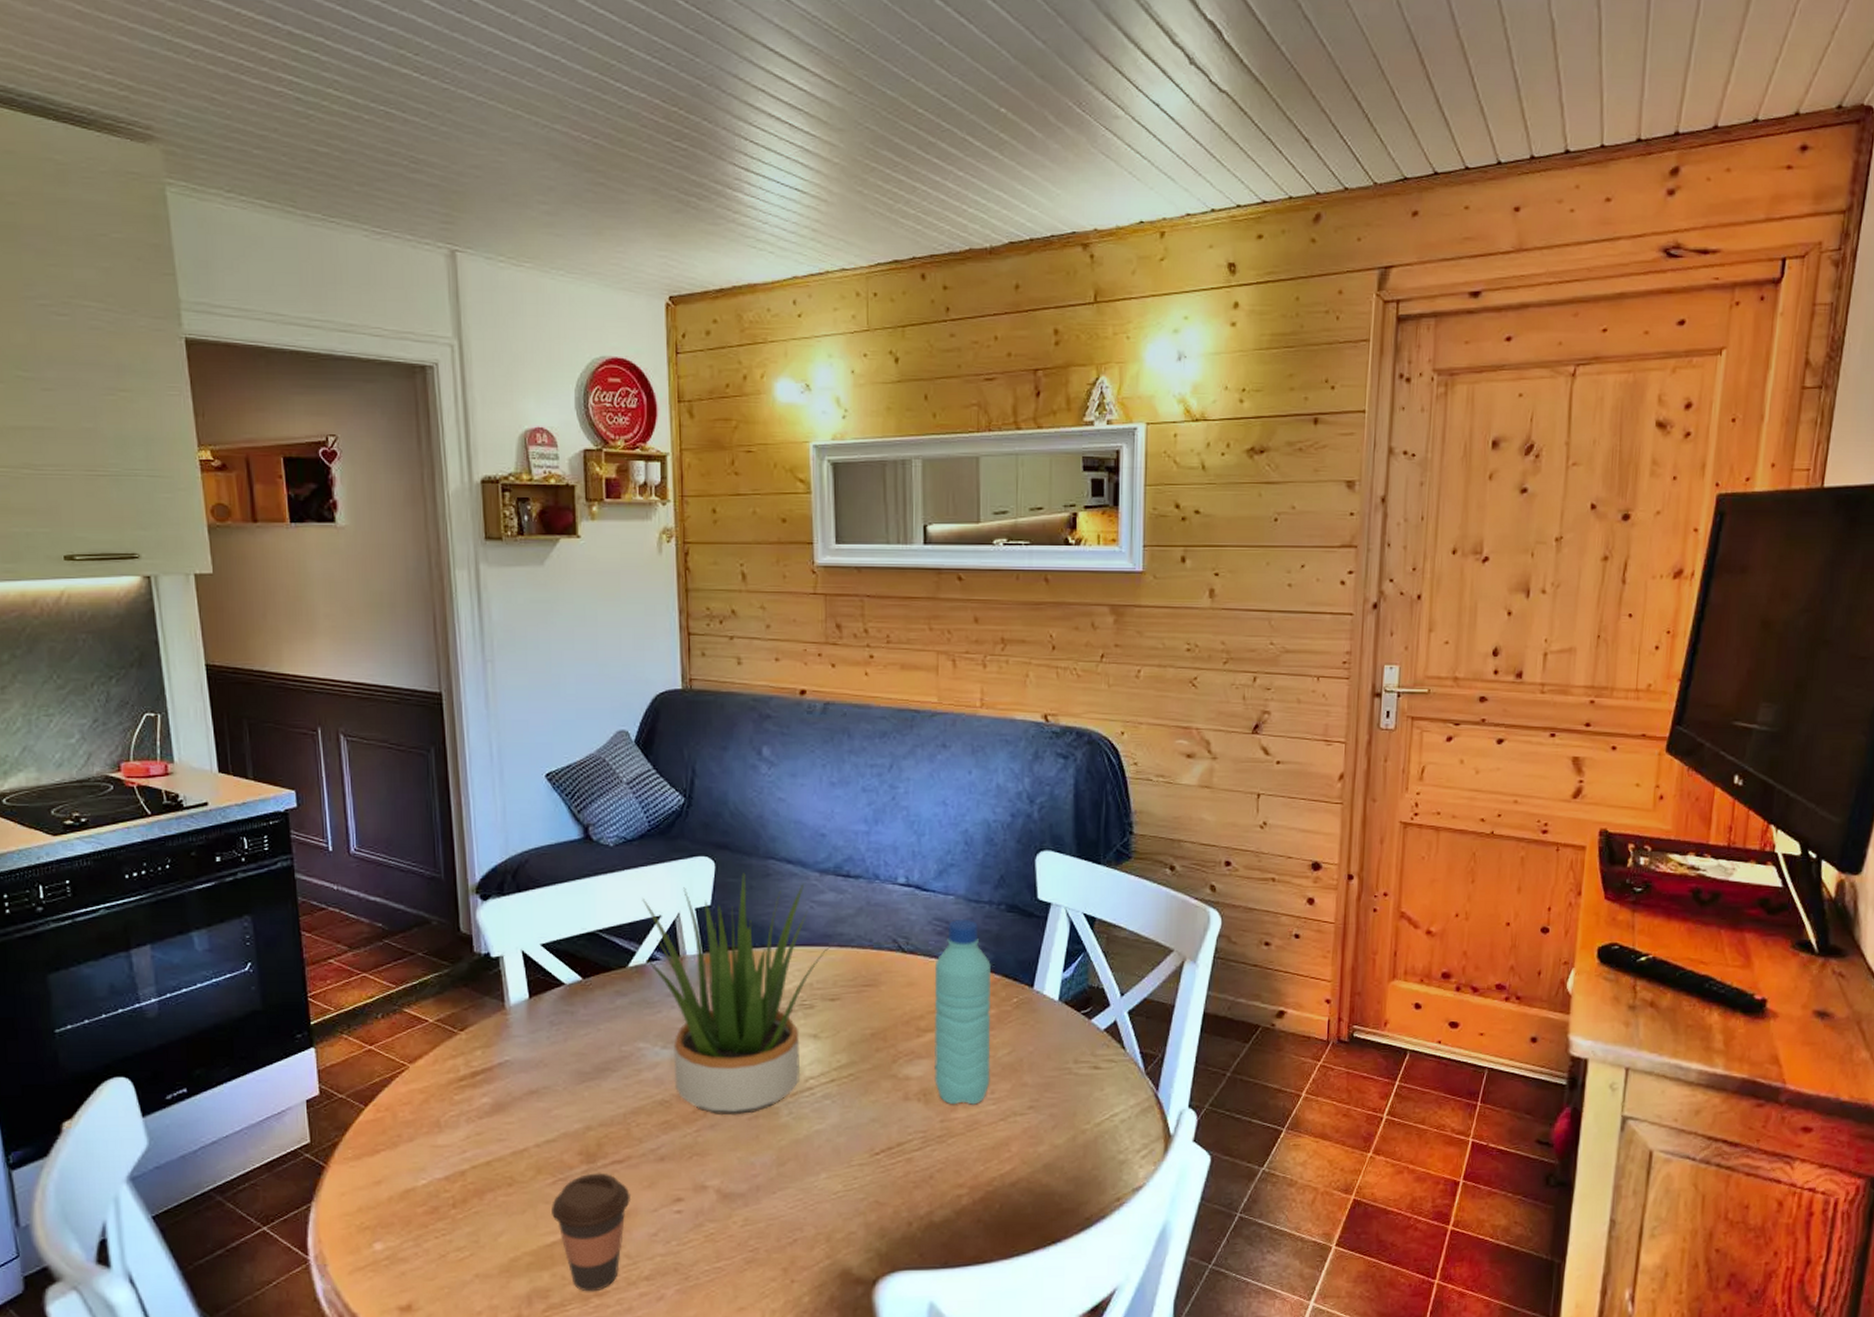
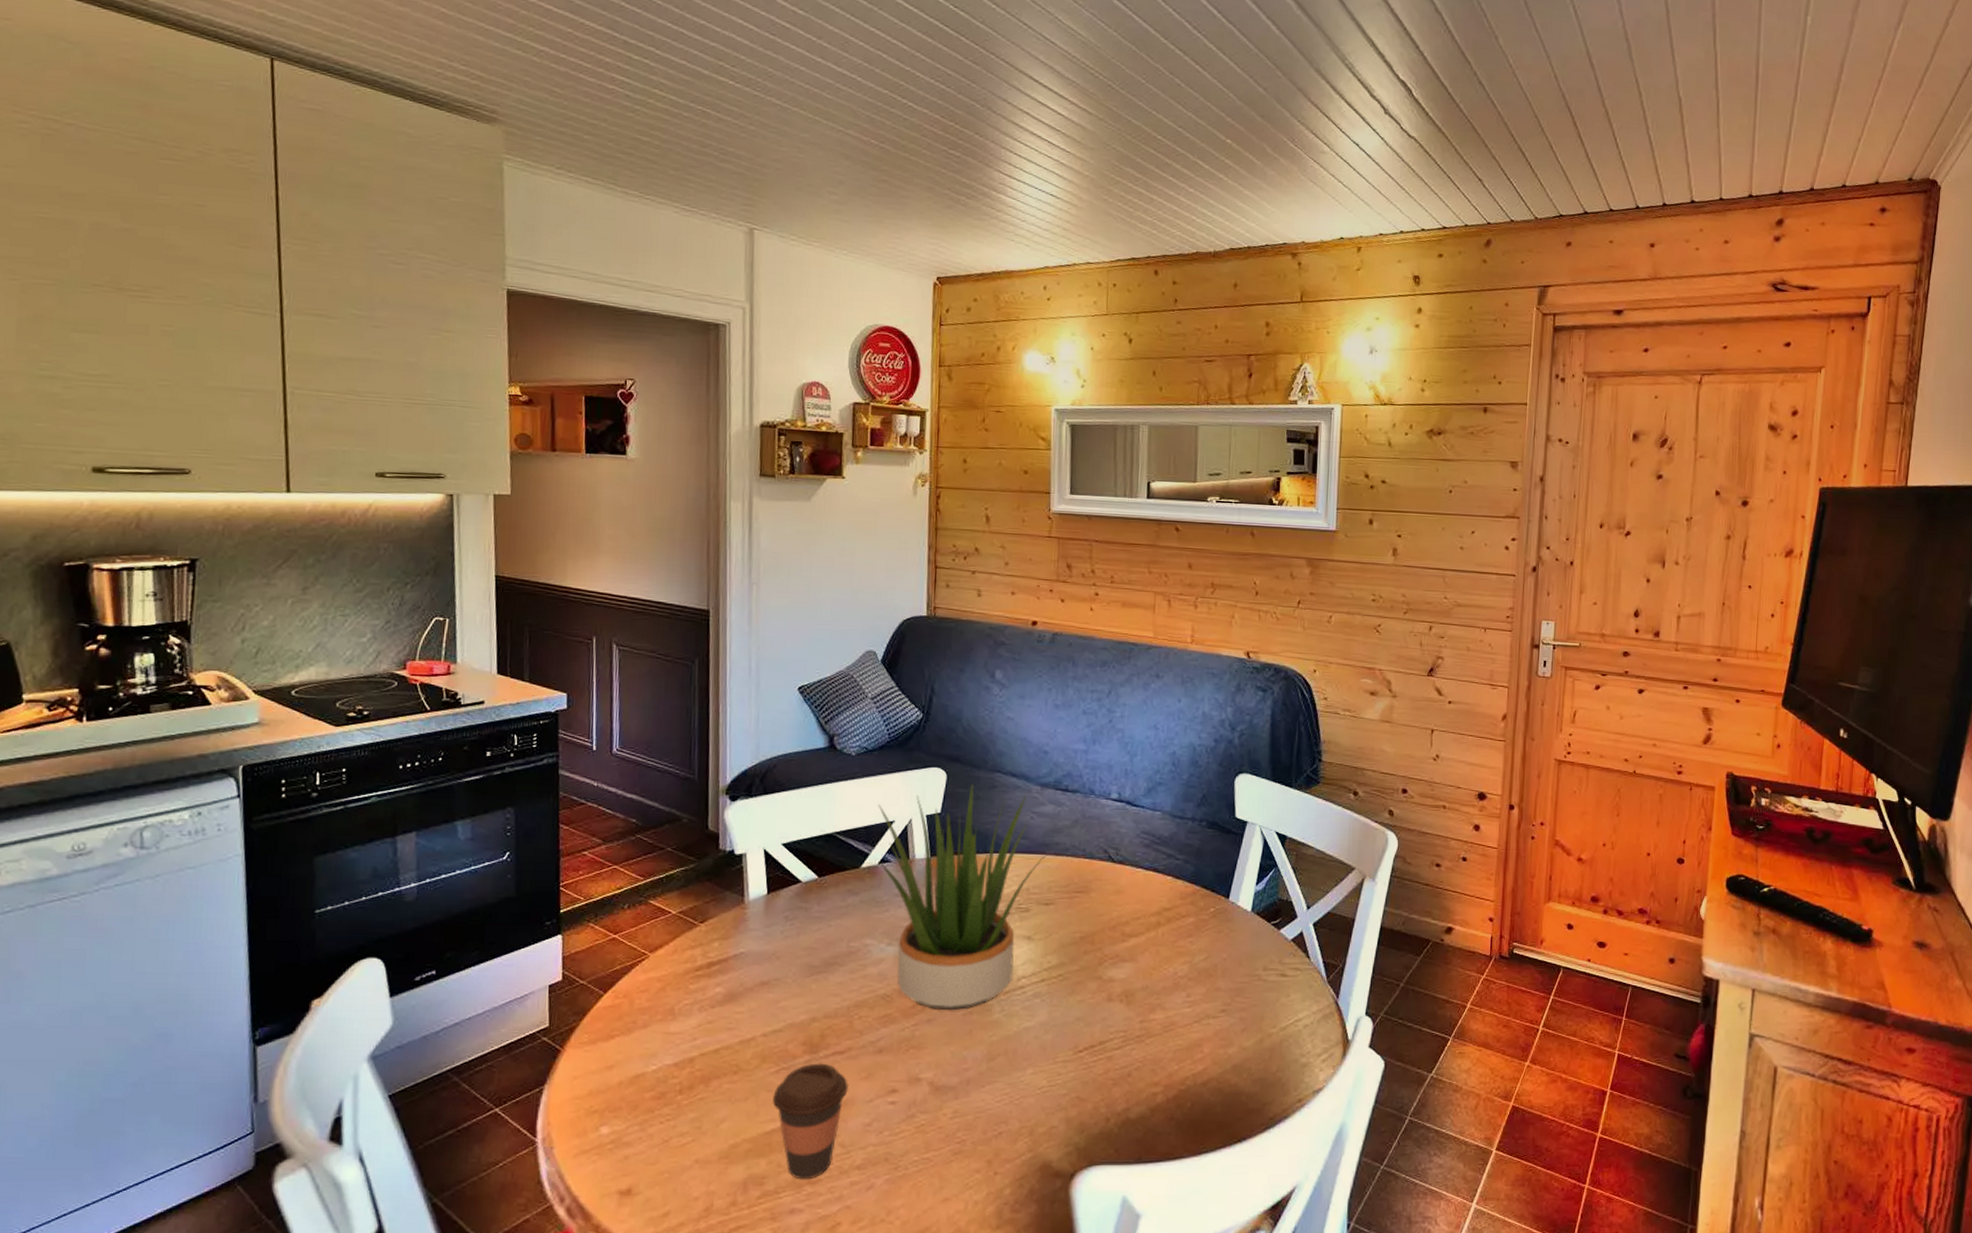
water bottle: present [934,920,991,1105] -> none [1136,834,1191,1007]

